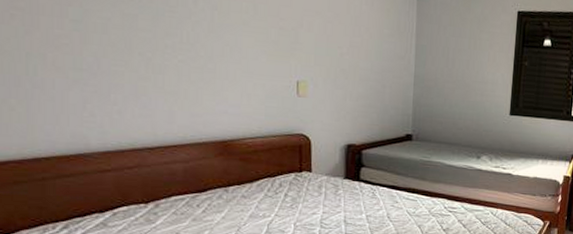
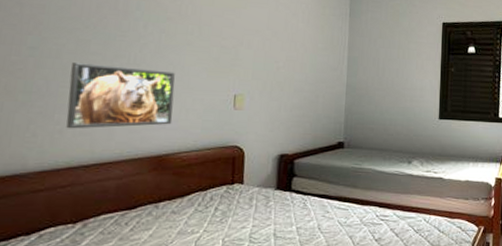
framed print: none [121,39,234,110] -> present [66,63,175,129]

